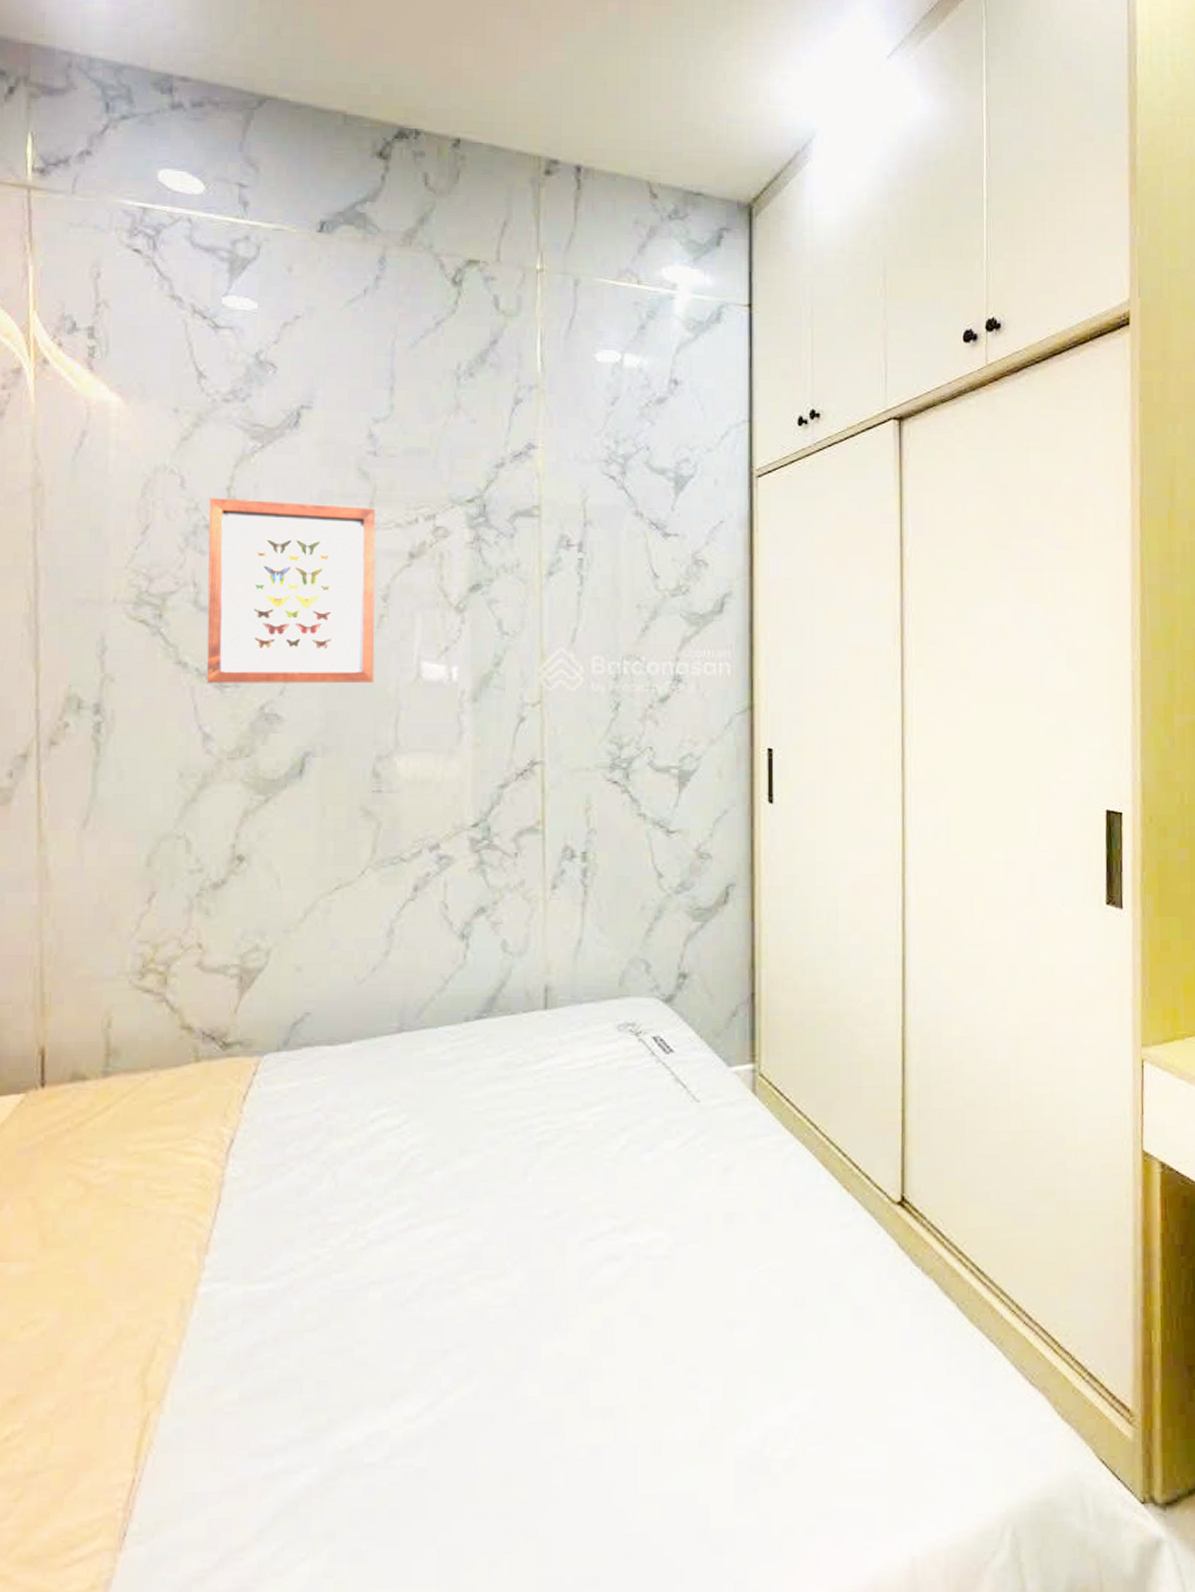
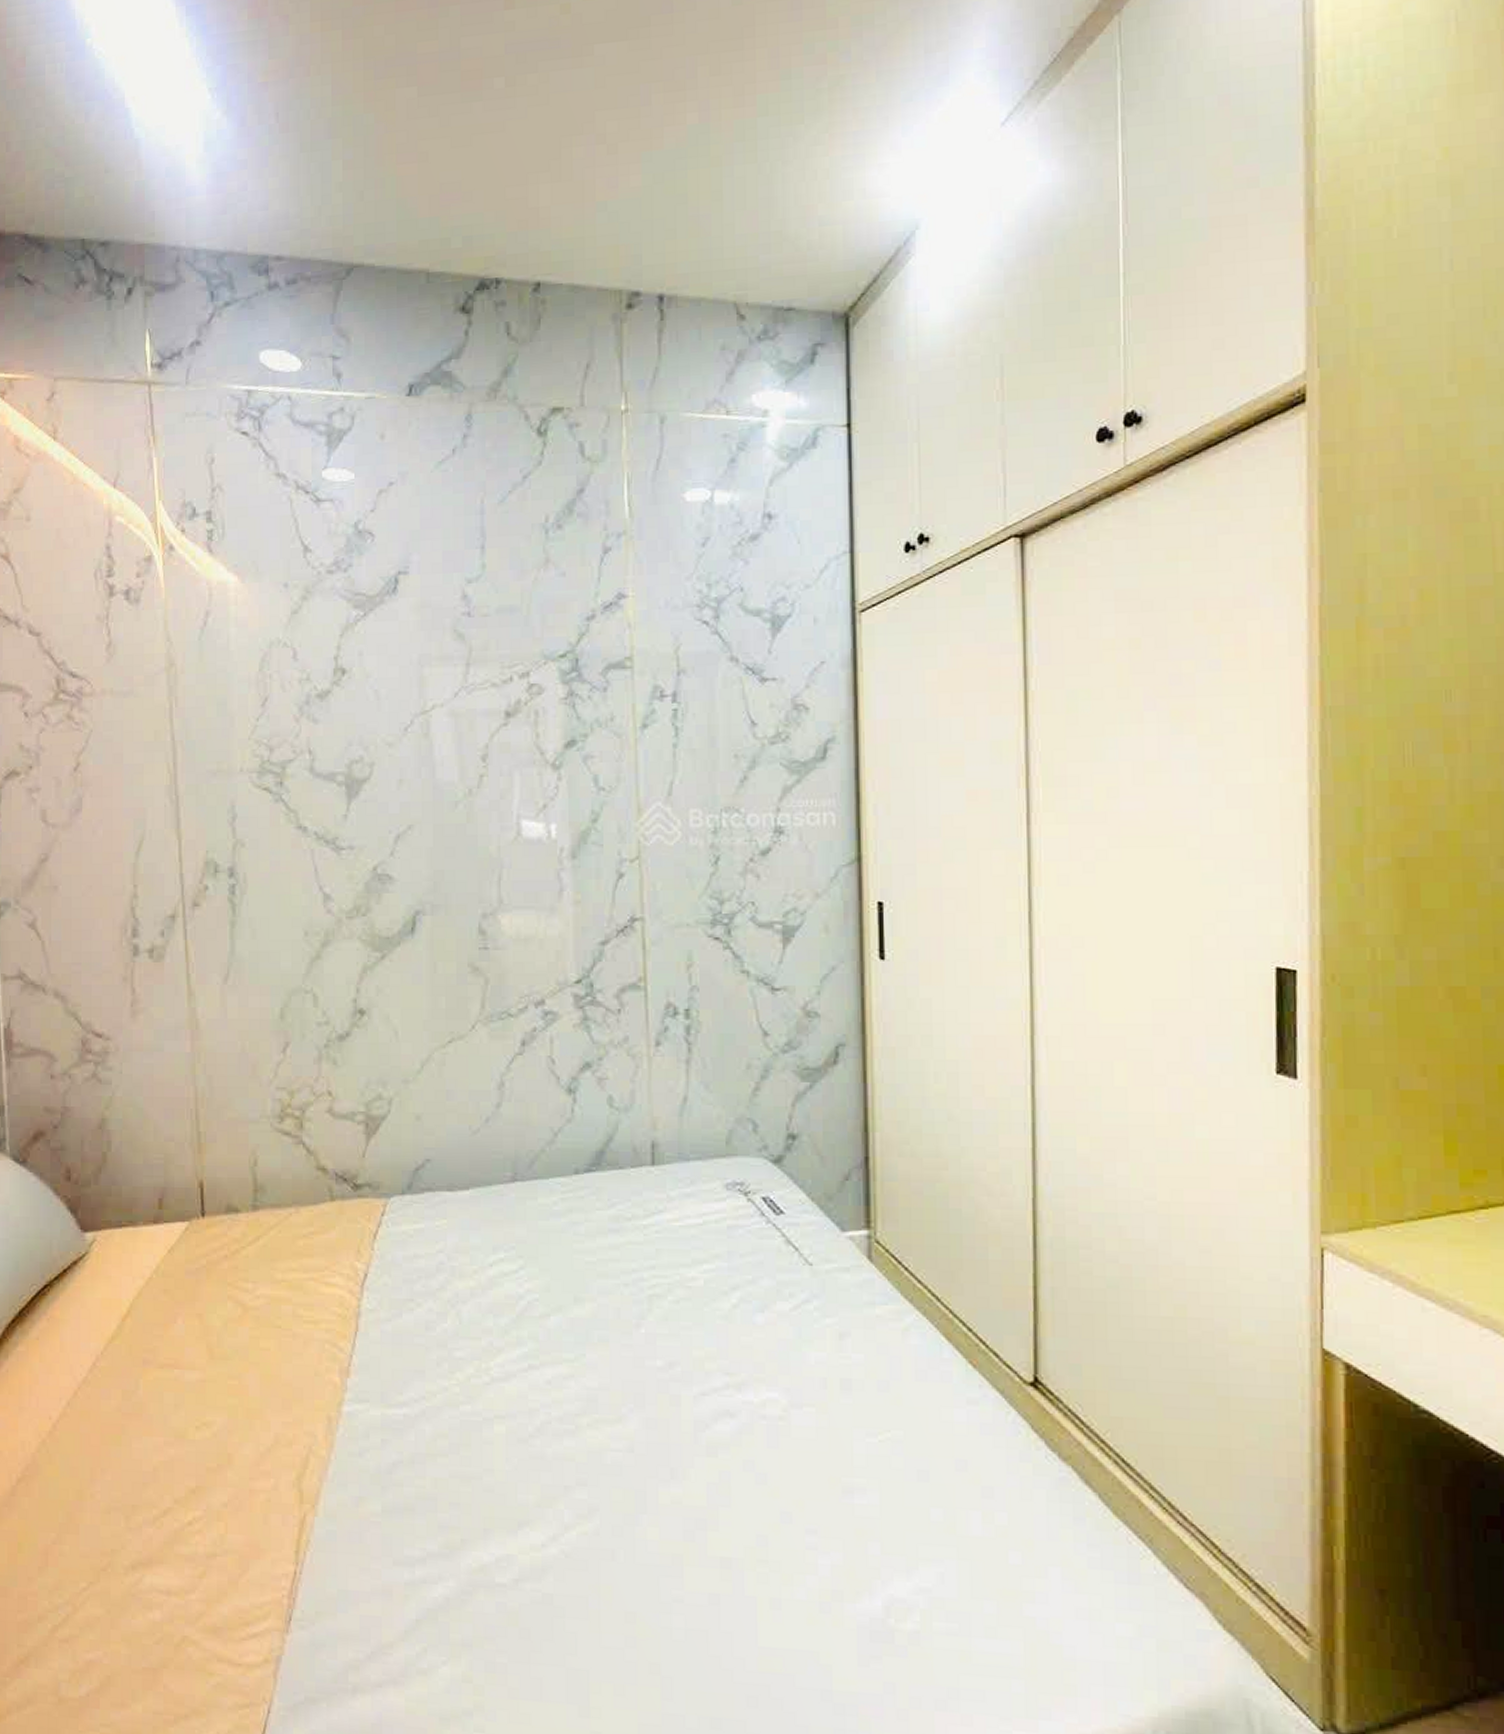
wall art: present [206,497,376,684] -> none [319,667,476,846]

